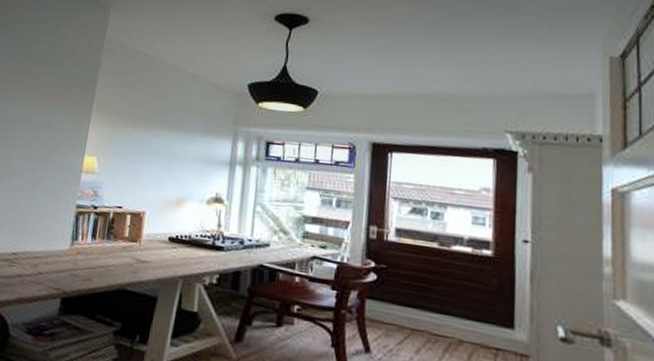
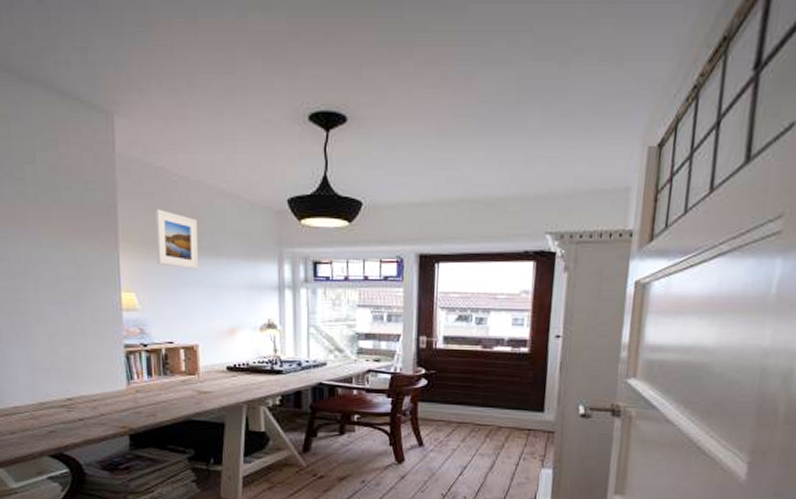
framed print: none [122,85,164,141] -> present [155,209,199,270]

